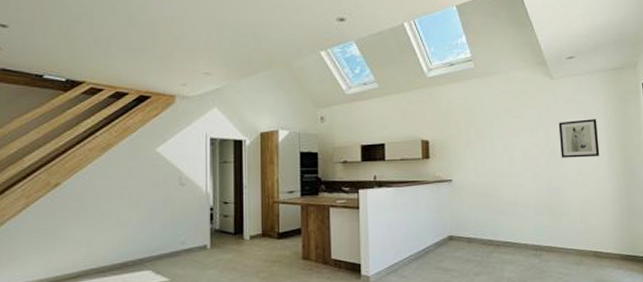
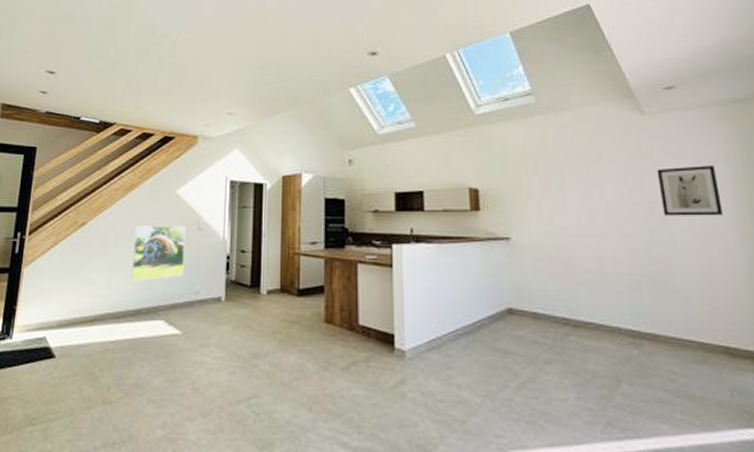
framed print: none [114,181,168,237] -> present [131,225,186,282]

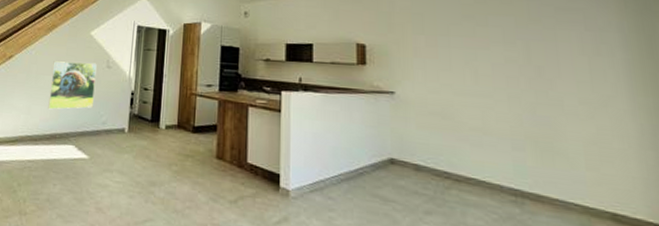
wall art: present [656,166,723,216] -> none [545,33,614,84]

